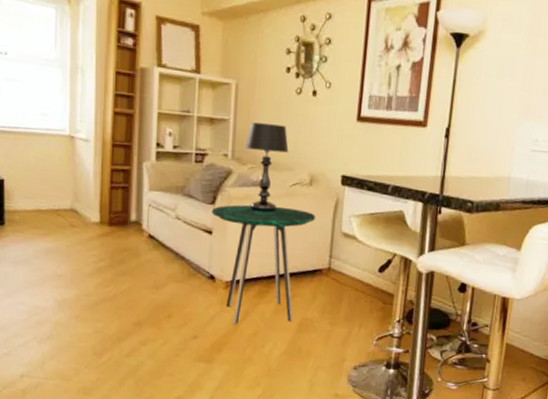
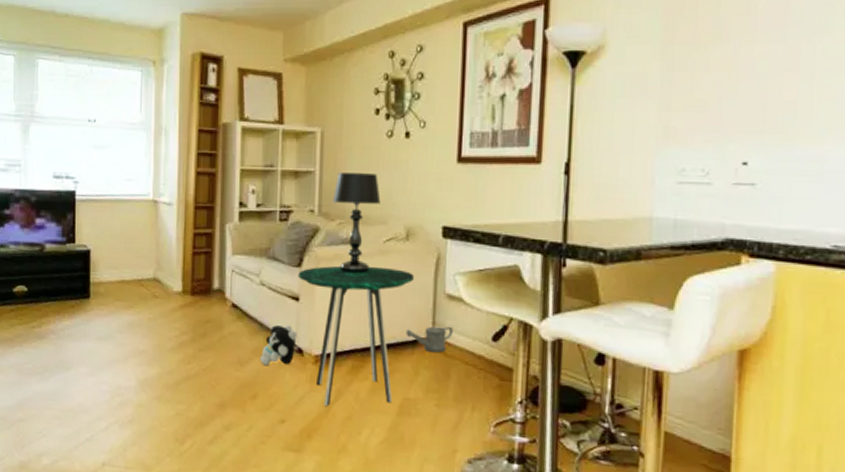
plush toy: none [174,255,210,290] -> present [259,325,297,366]
watering can: none [306,259,347,281] -> present [405,326,453,353]

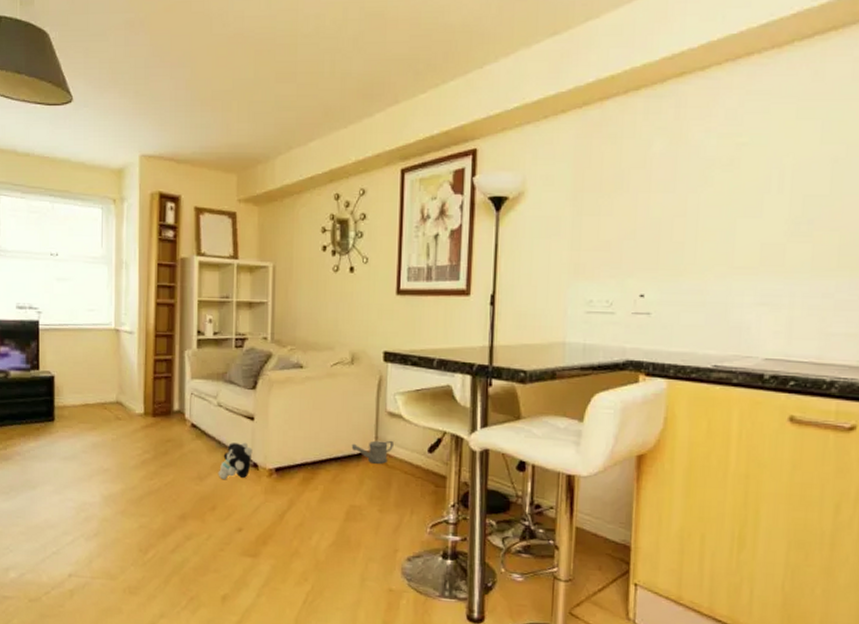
side table: present [297,265,414,407] -> none [252,387,358,516]
table lamp: present [332,173,381,274] -> none [284,303,328,395]

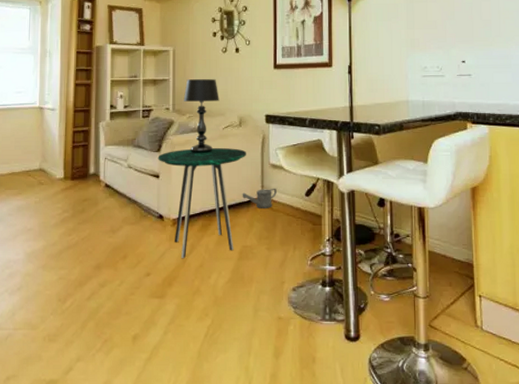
plush toy: present [218,442,253,480] -> none [128,197,158,231]
side table: none [252,387,358,516] -> present [158,148,246,259]
table lamp: none [284,303,328,395] -> present [183,79,219,154]

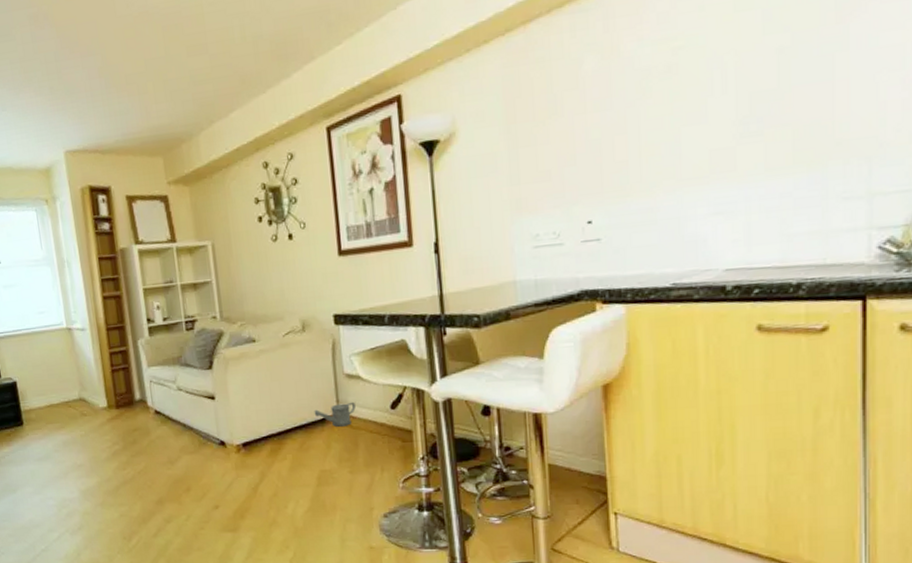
side table: present [158,148,246,259] -> none [210,358,314,489]
table lamp: present [183,79,219,154] -> none [231,276,275,369]

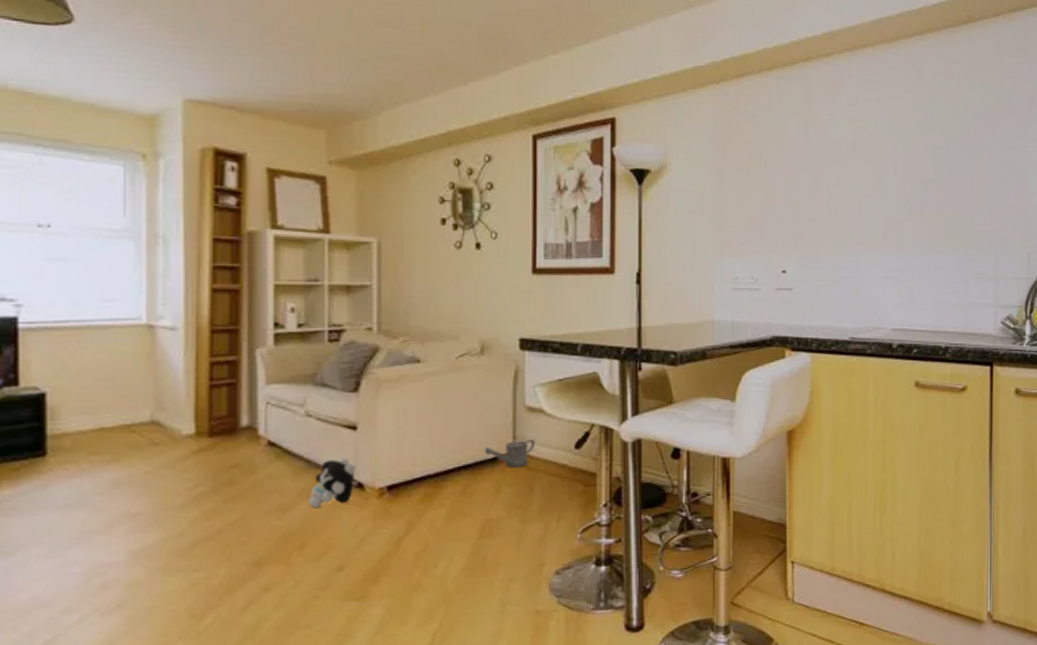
plush toy: none [187,422,219,461] -> present [307,458,356,509]

